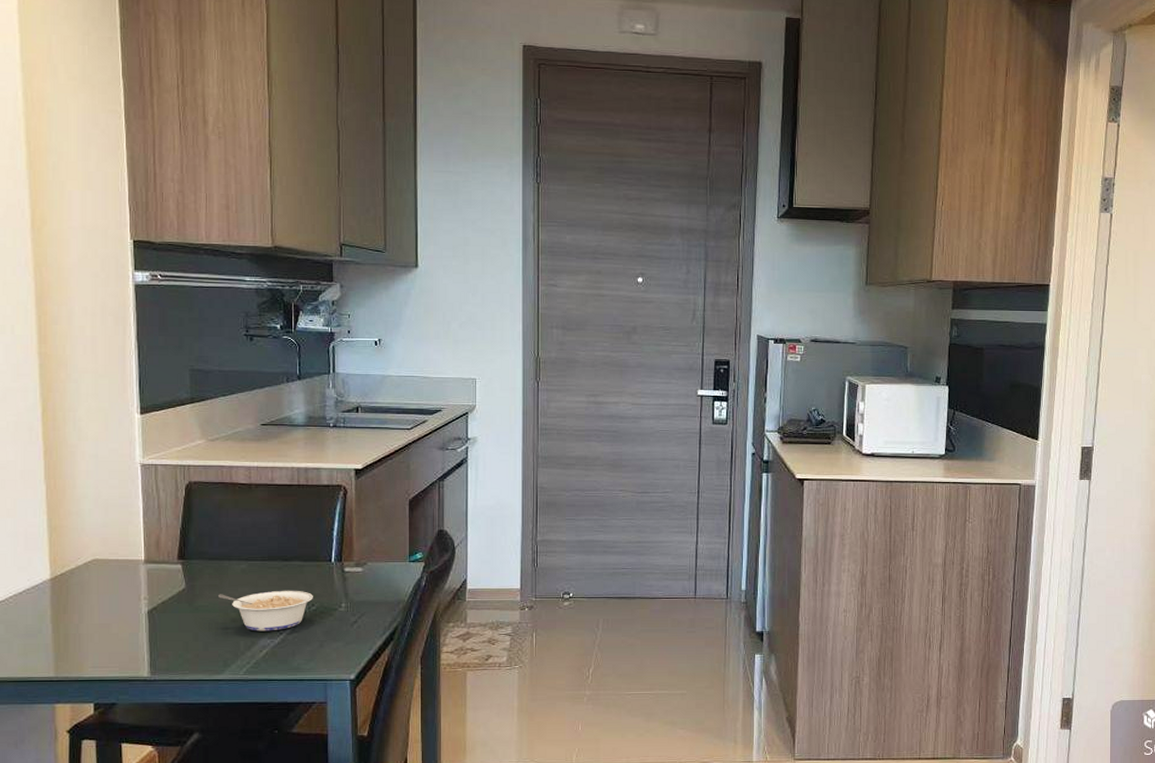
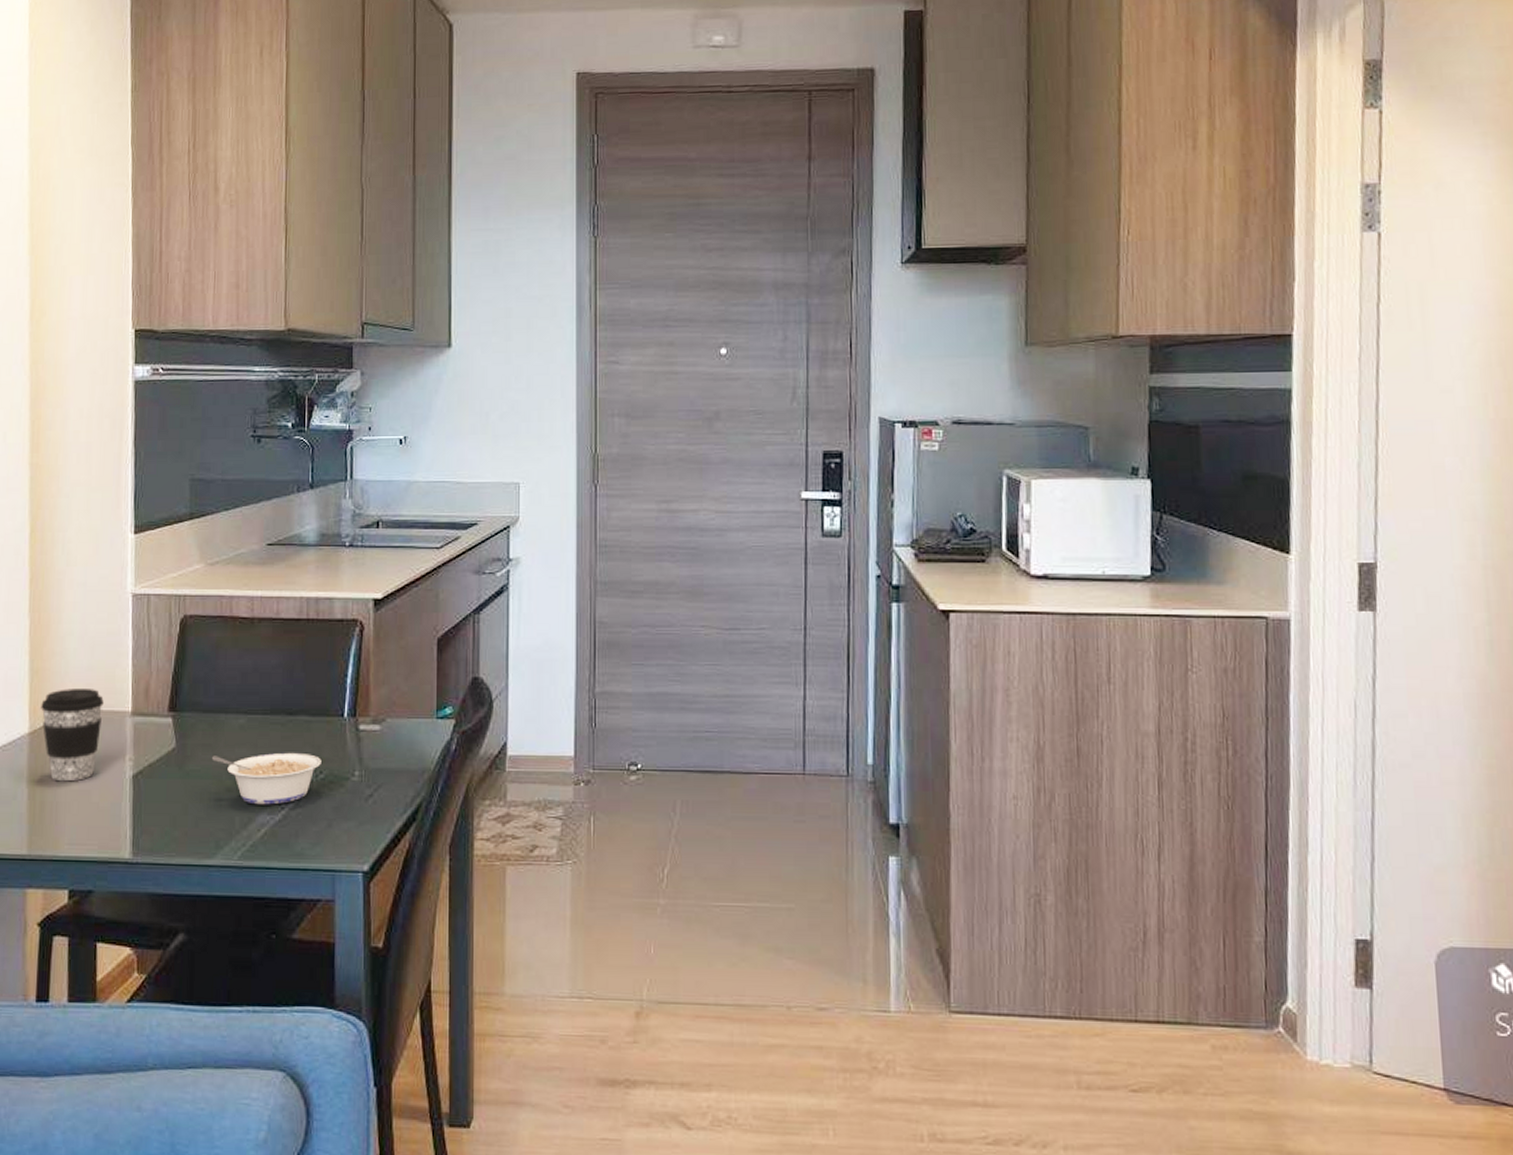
coffee cup: none [60,542,119,618] -> present [41,689,104,782]

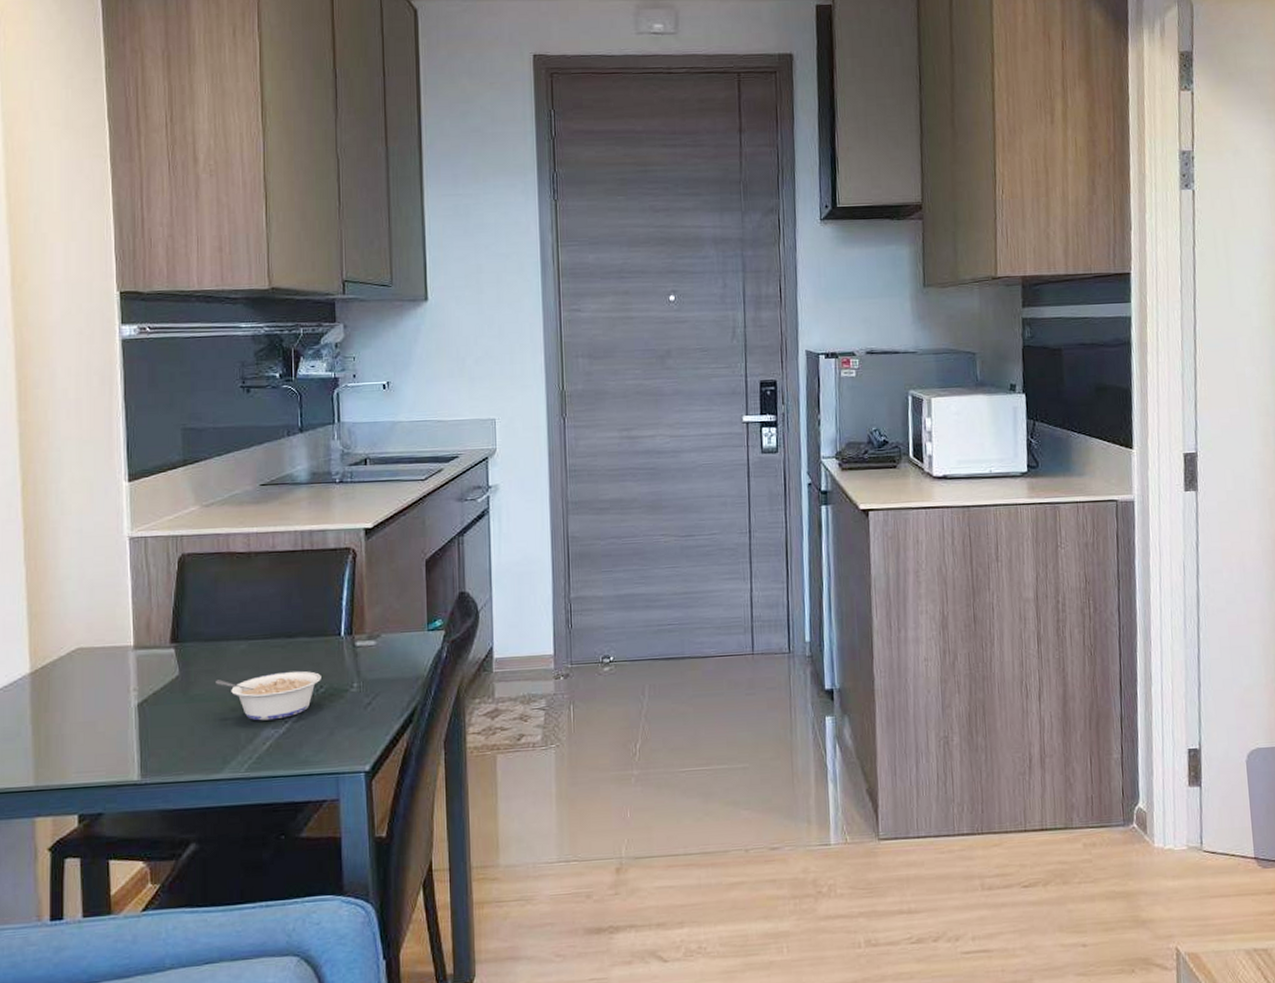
coffee cup: present [41,689,104,782] -> none [41,627,105,716]

